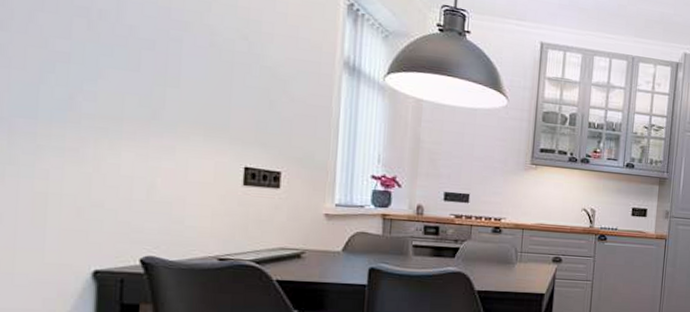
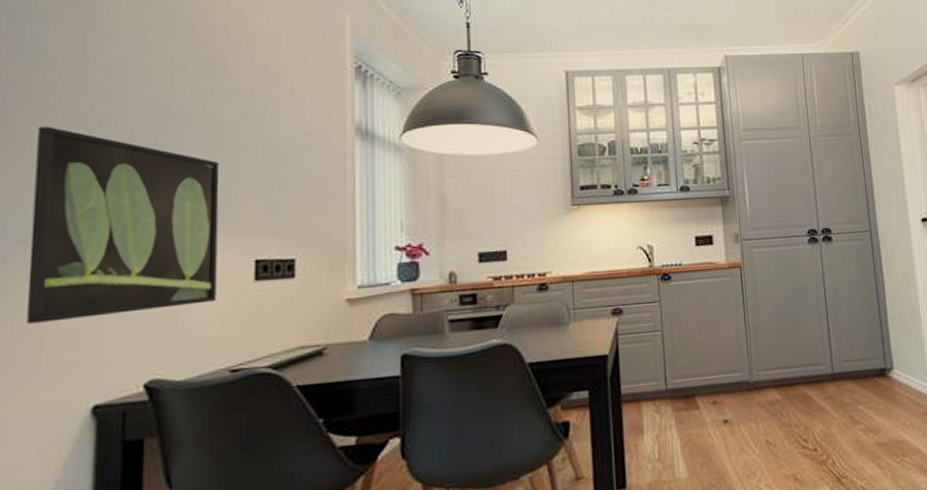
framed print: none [31,9,215,198] -> present [26,126,220,324]

